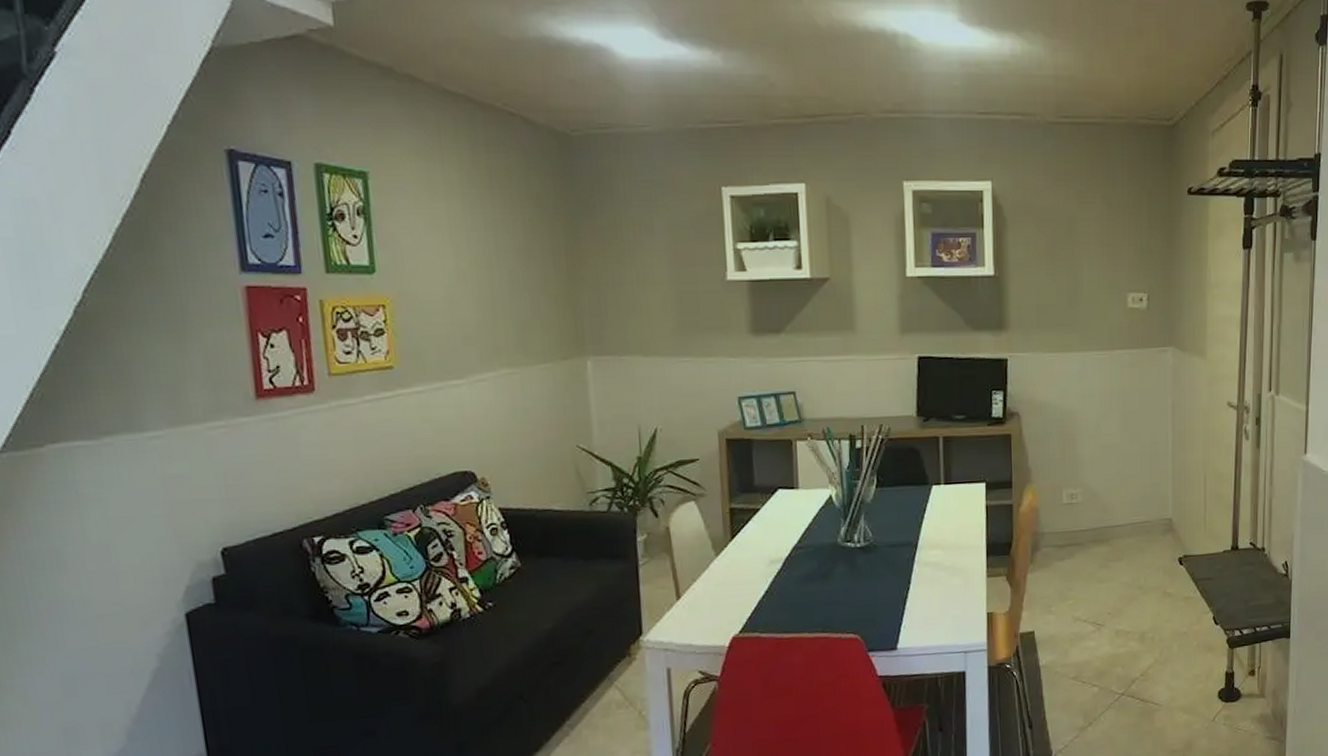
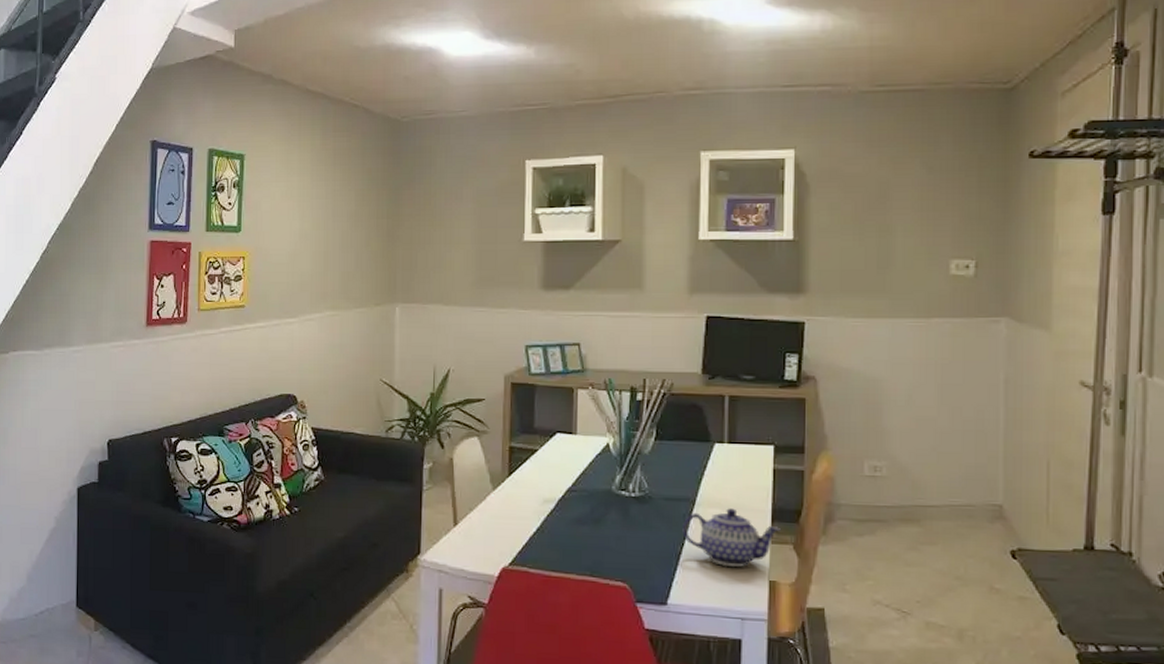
teapot: none [907,548,994,605] -> present [682,508,780,567]

